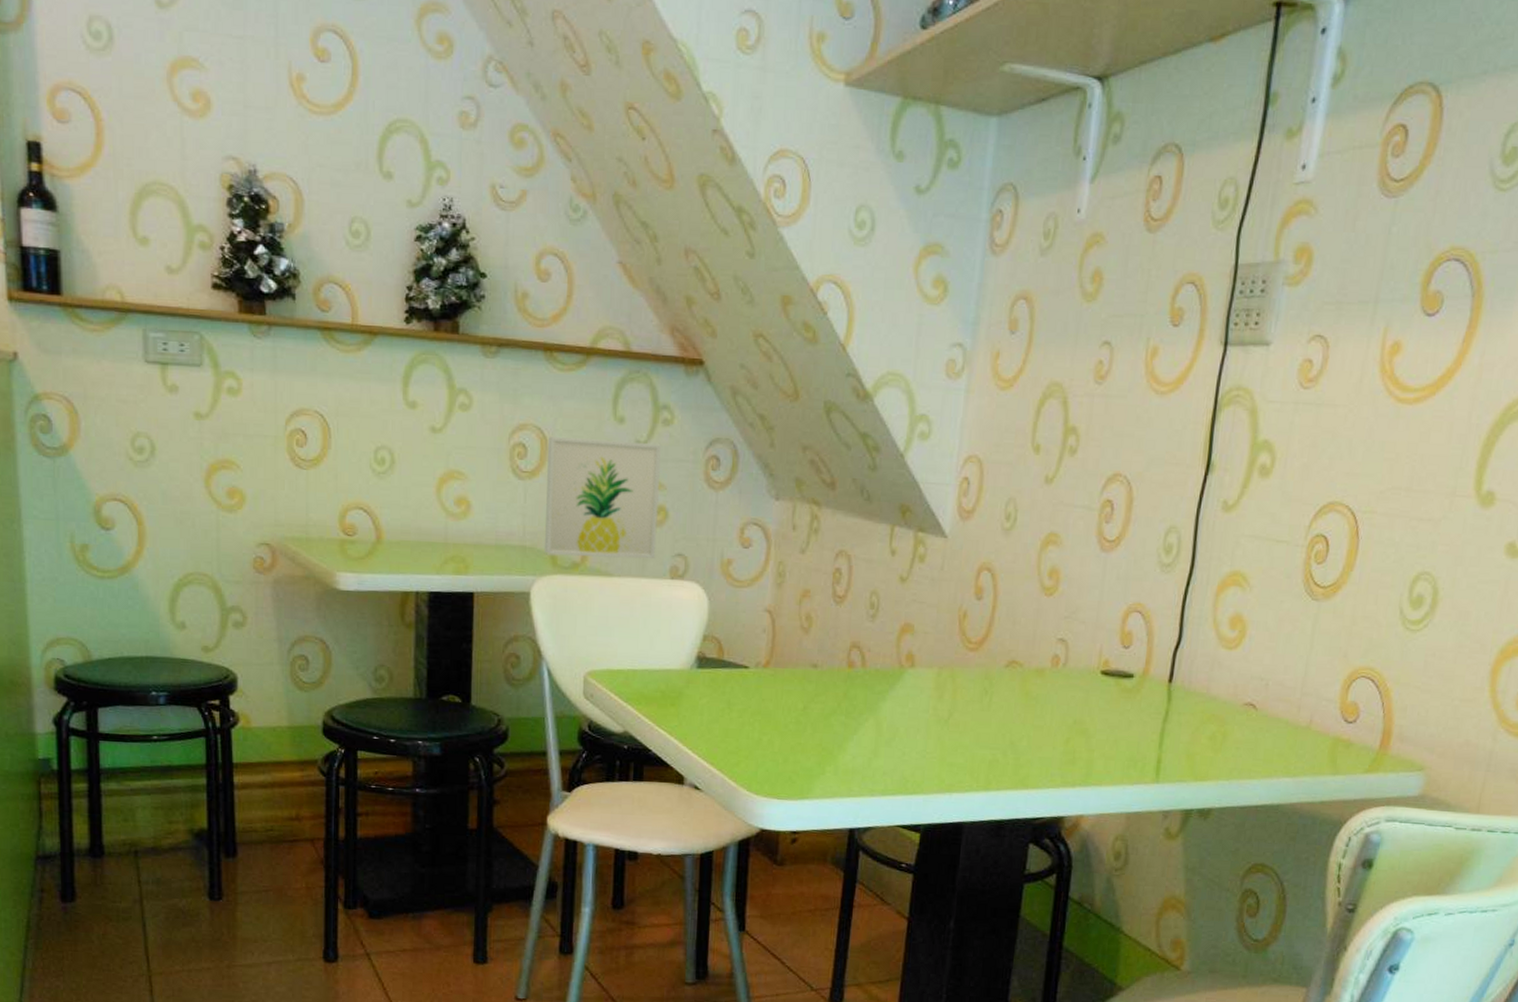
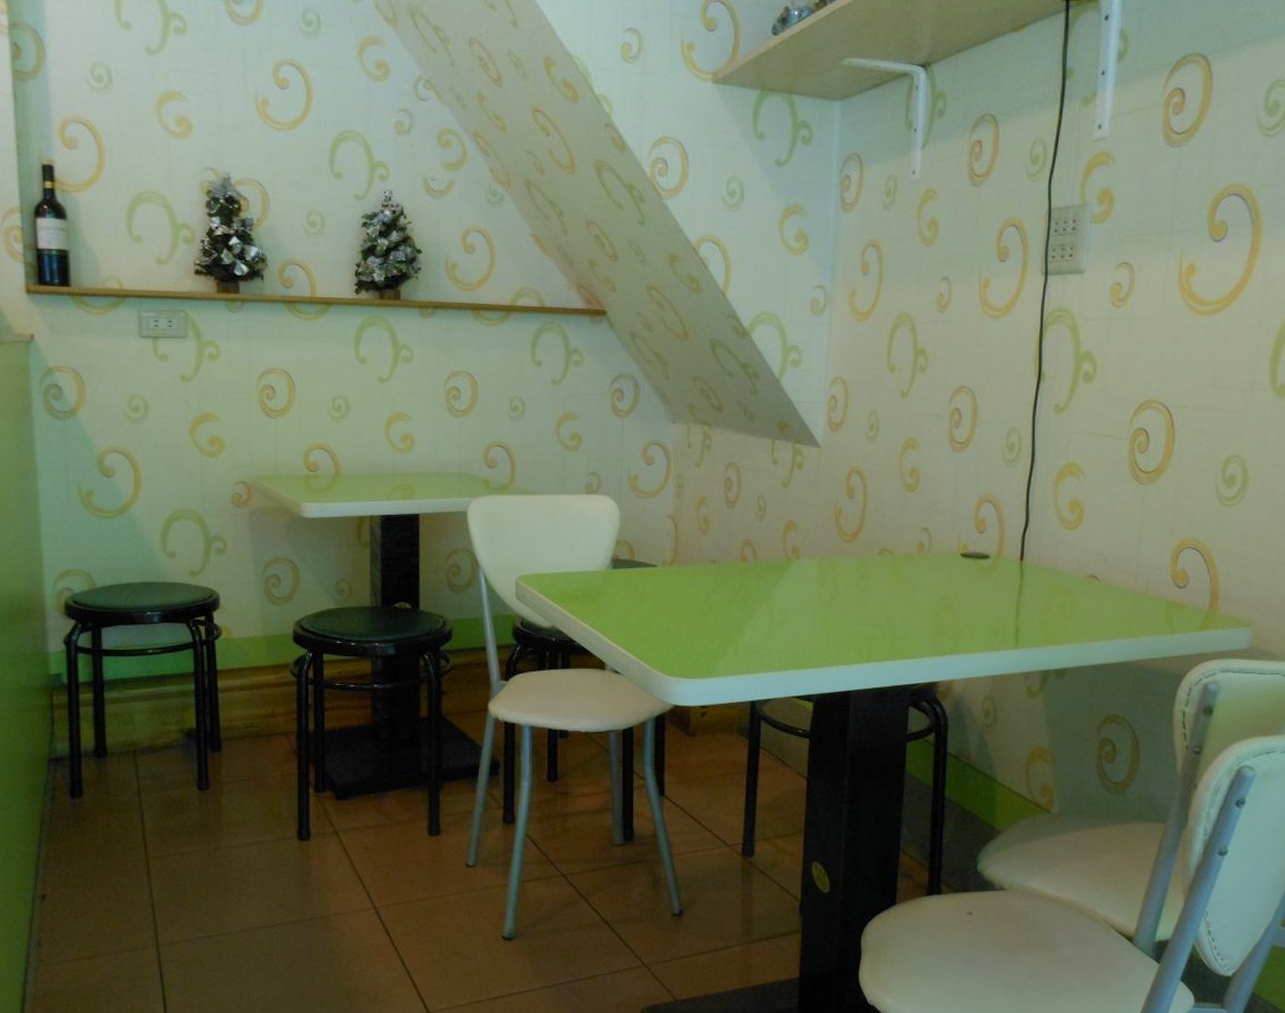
wall art: present [545,435,662,560] -> none [478,379,574,480]

